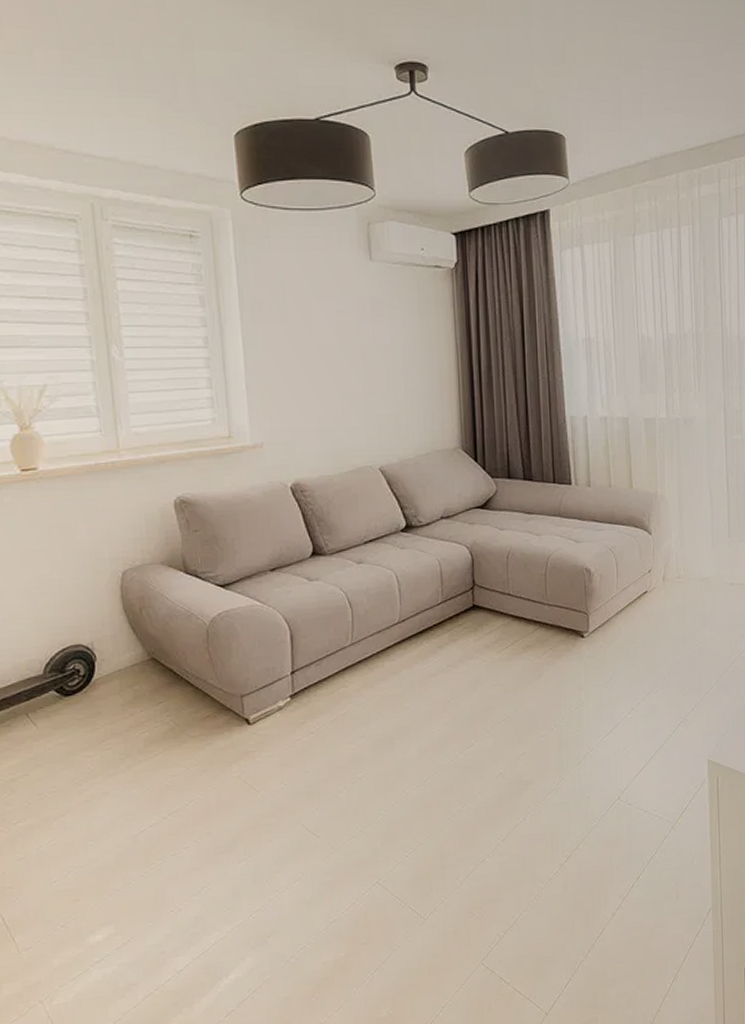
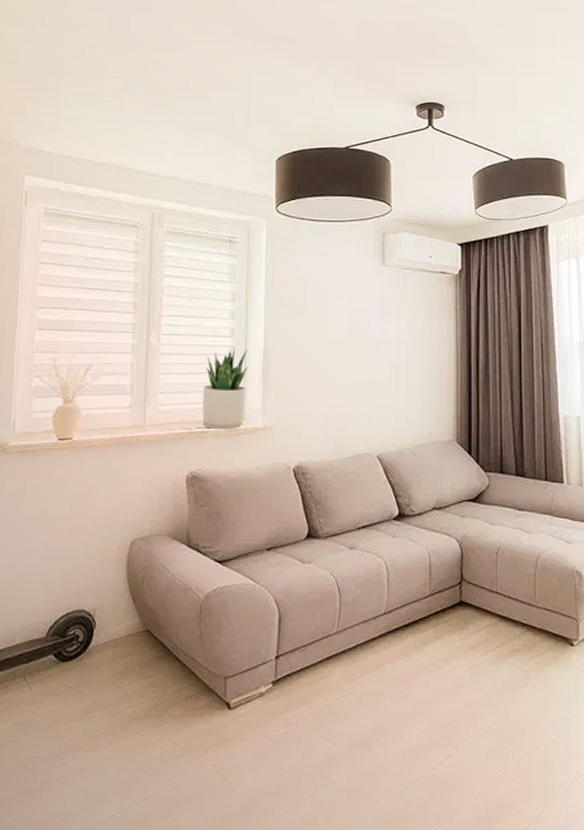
planter: none [180,360,230,451] -> present [202,348,248,430]

